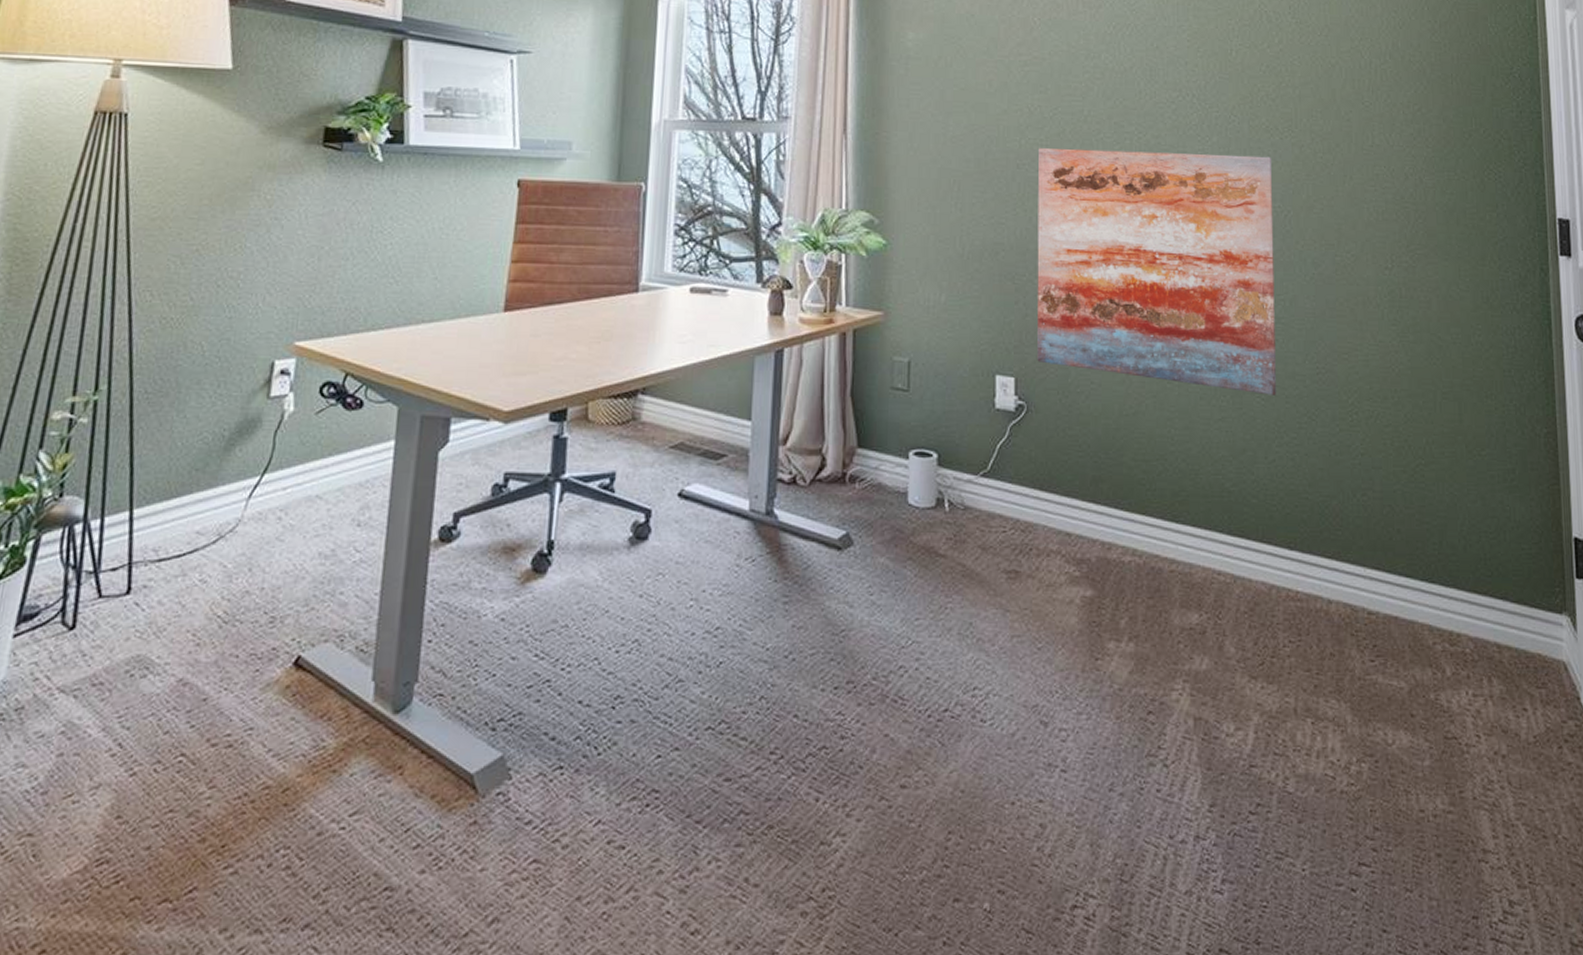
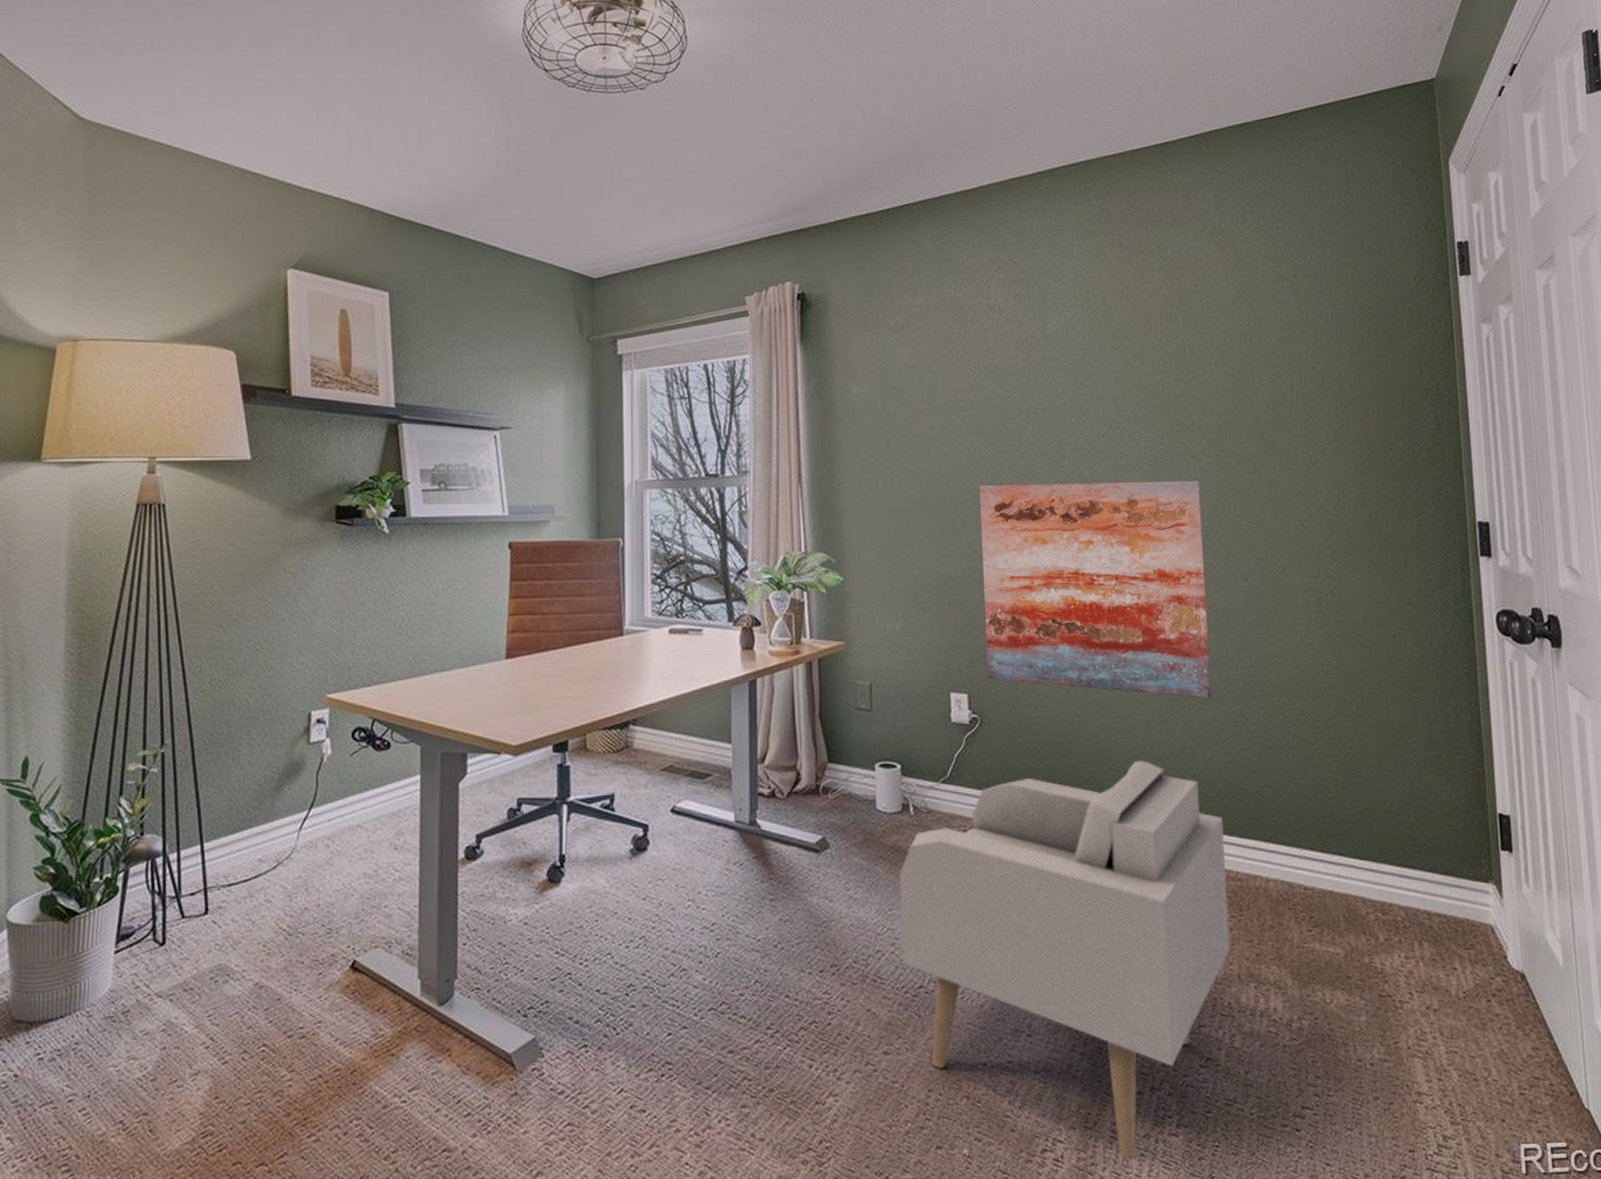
armchair: none [926,461,1287,919] -> present [898,760,1231,1159]

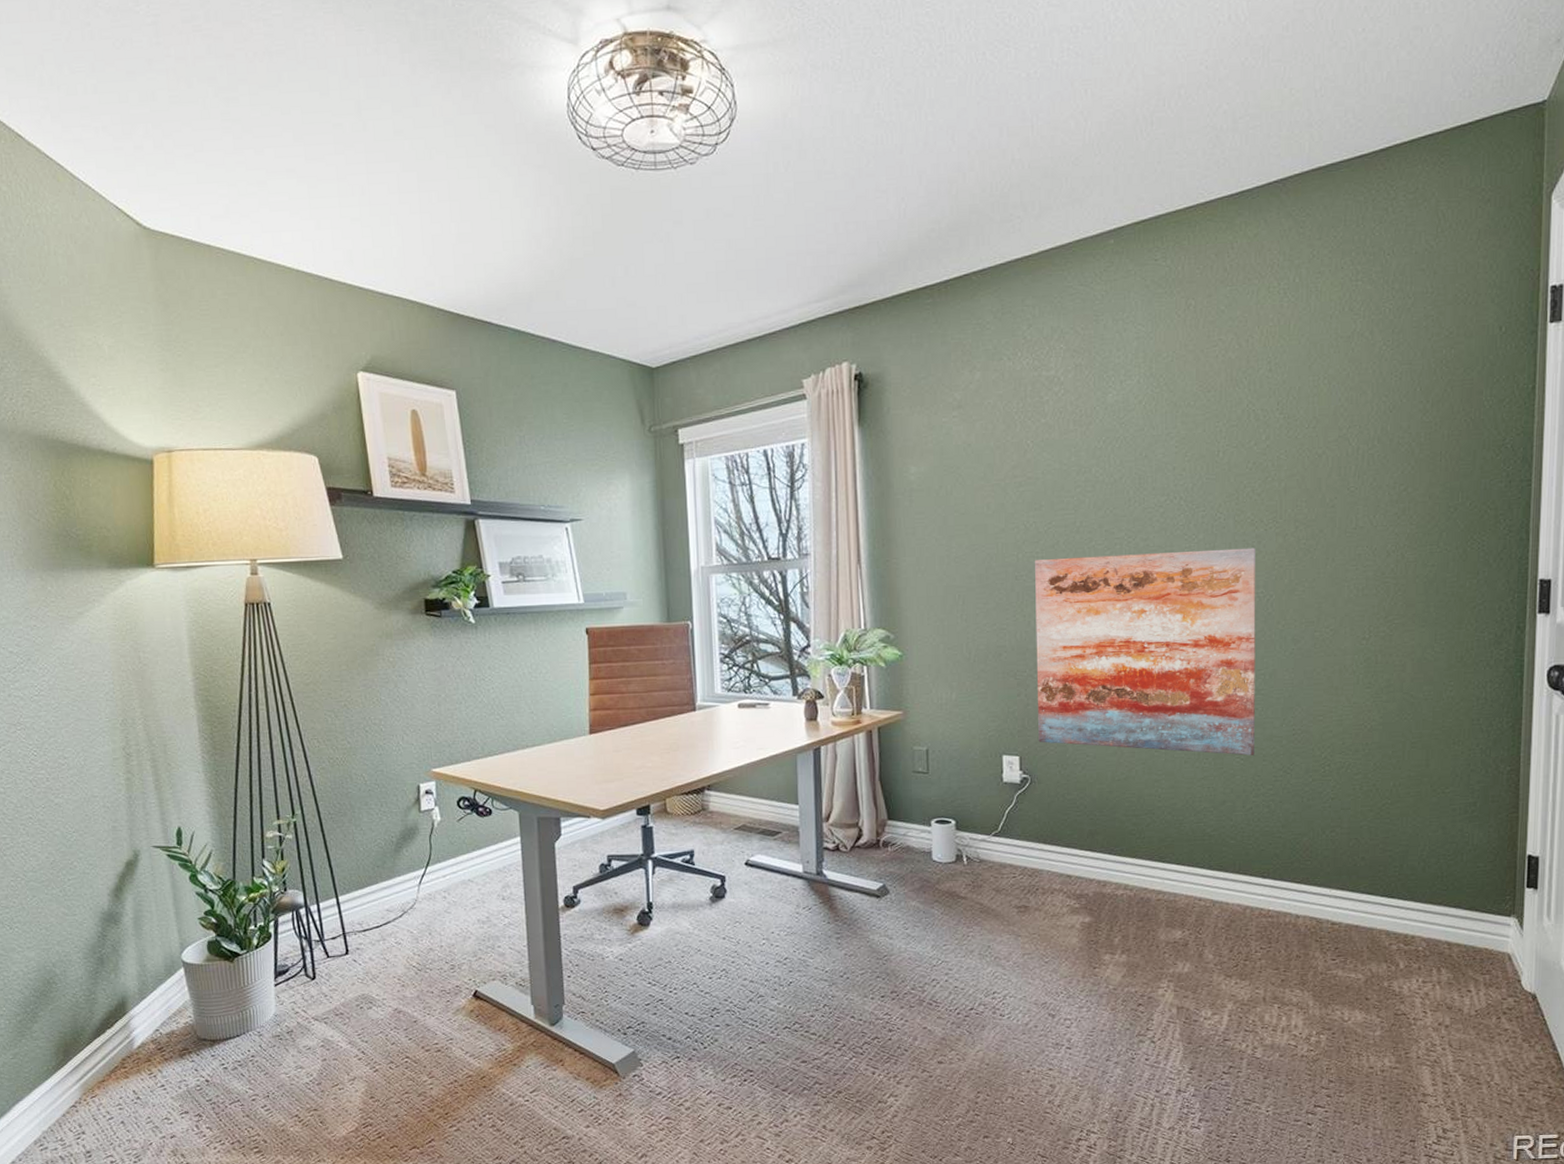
armchair: present [898,760,1231,1159] -> none [952,813,1258,1147]

